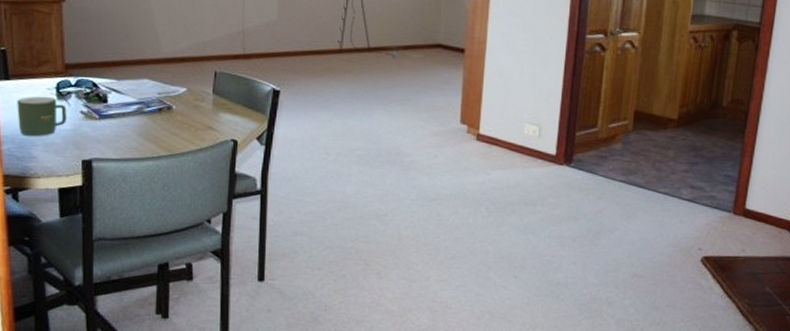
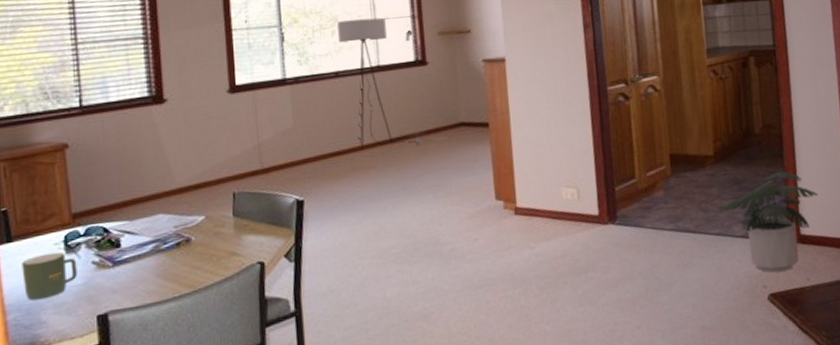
potted plant: none [671,147,771,239] -> present [717,171,819,273]

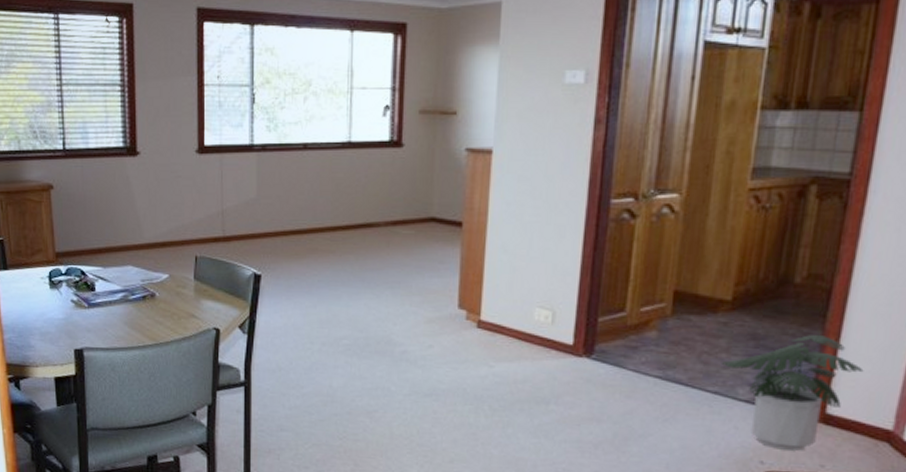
mug: present [22,252,77,302] -> none [15,285,59,328]
floor lamp: present [337,17,422,149] -> none [311,86,387,237]

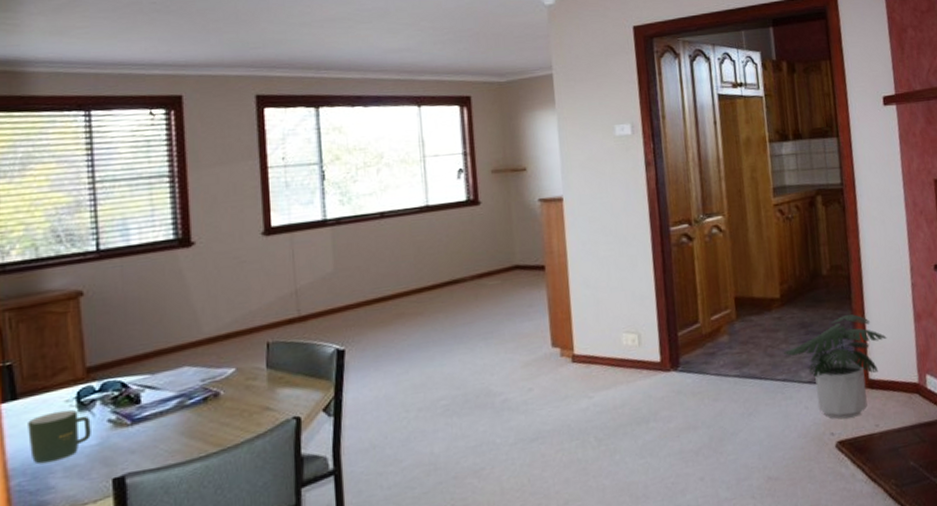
mug: none [15,285,59,328] -> present [28,409,91,465]

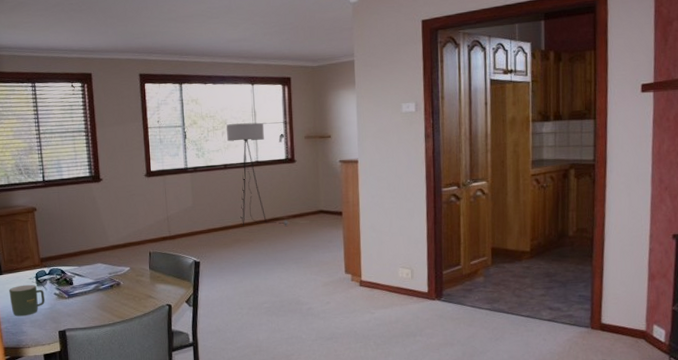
floor lamp: none [383,154,474,294] -> present [226,122,290,227]
potted plant: present [784,314,887,419] -> none [529,270,621,352]

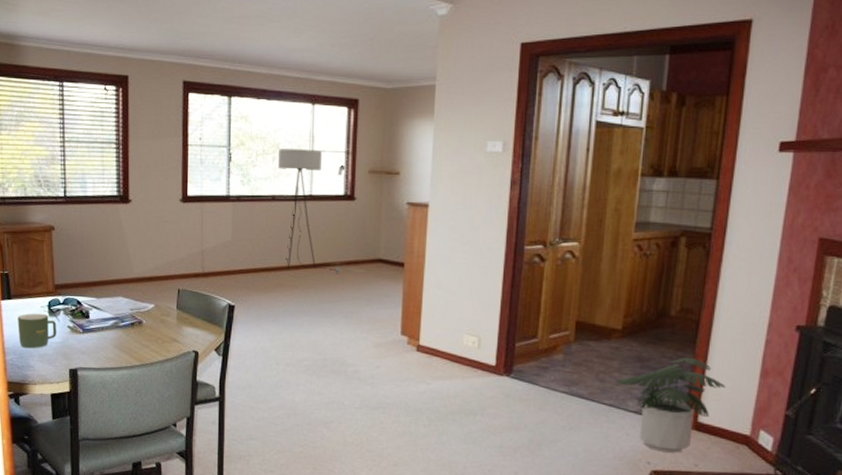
potted plant: none [529,270,621,352] -> present [615,358,726,453]

